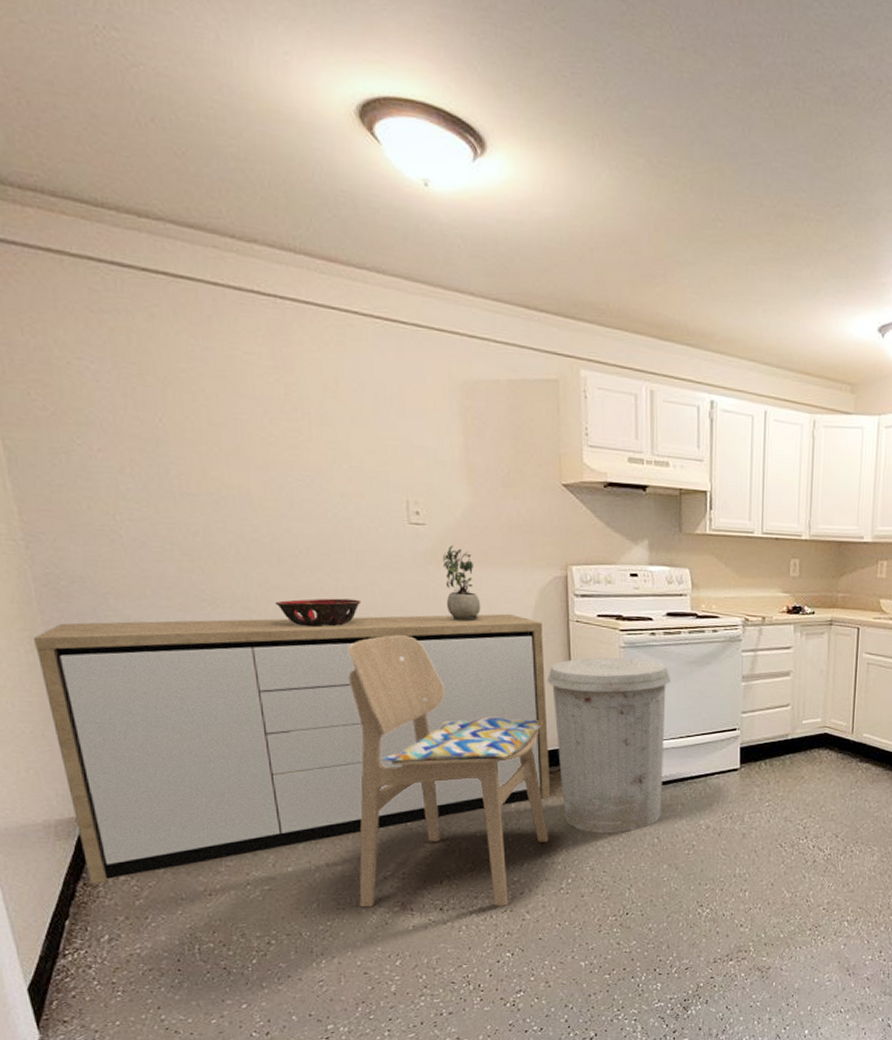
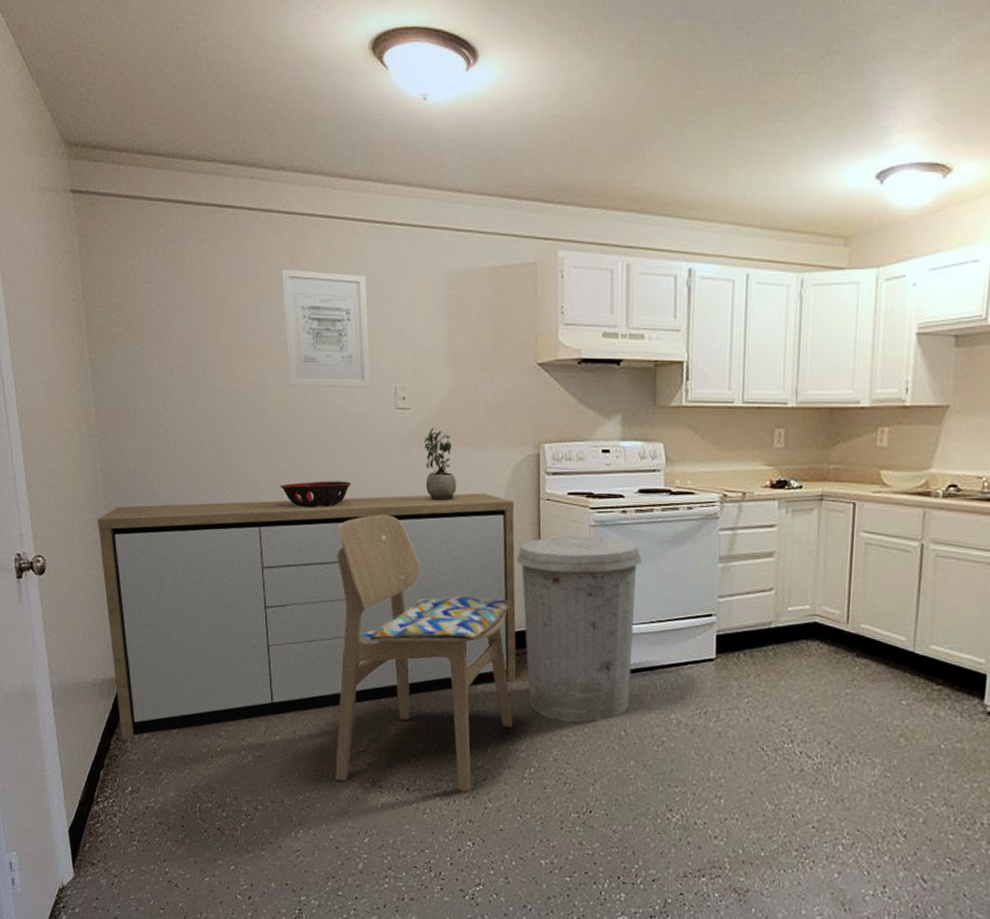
wall art: none [259,358,379,500] -> present [281,268,371,388]

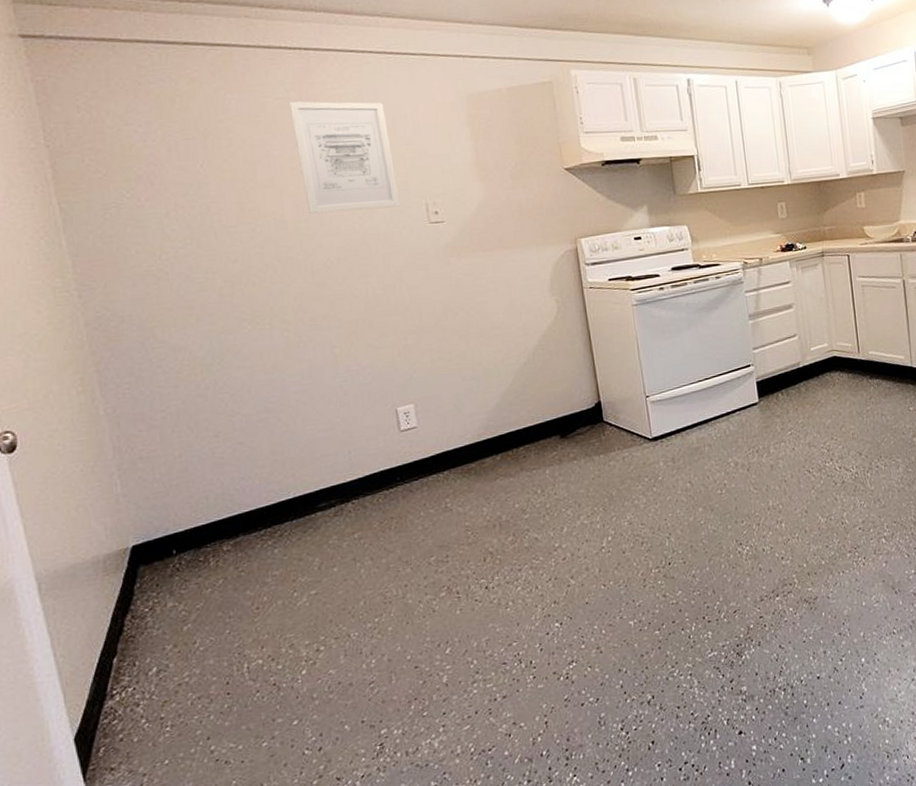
sideboard: present [97,492,517,739] -> none [84,290,583,616]
decorative bowl: present [280,480,352,507] -> none [311,298,391,330]
dining chair: present [335,515,513,792] -> none [381,324,585,598]
potted plant: present [424,427,457,501] -> none [462,236,501,304]
trash can: present [516,536,642,723] -> none [568,312,690,487]

